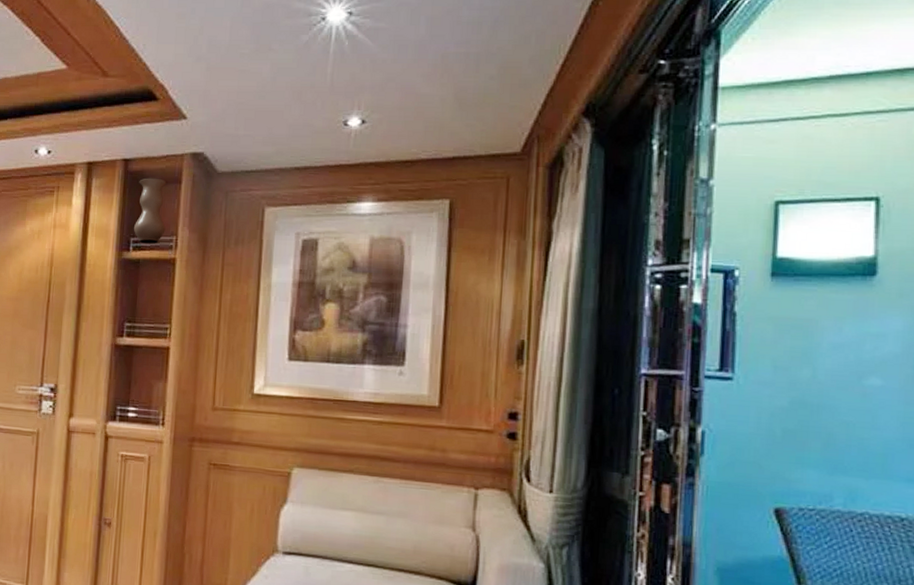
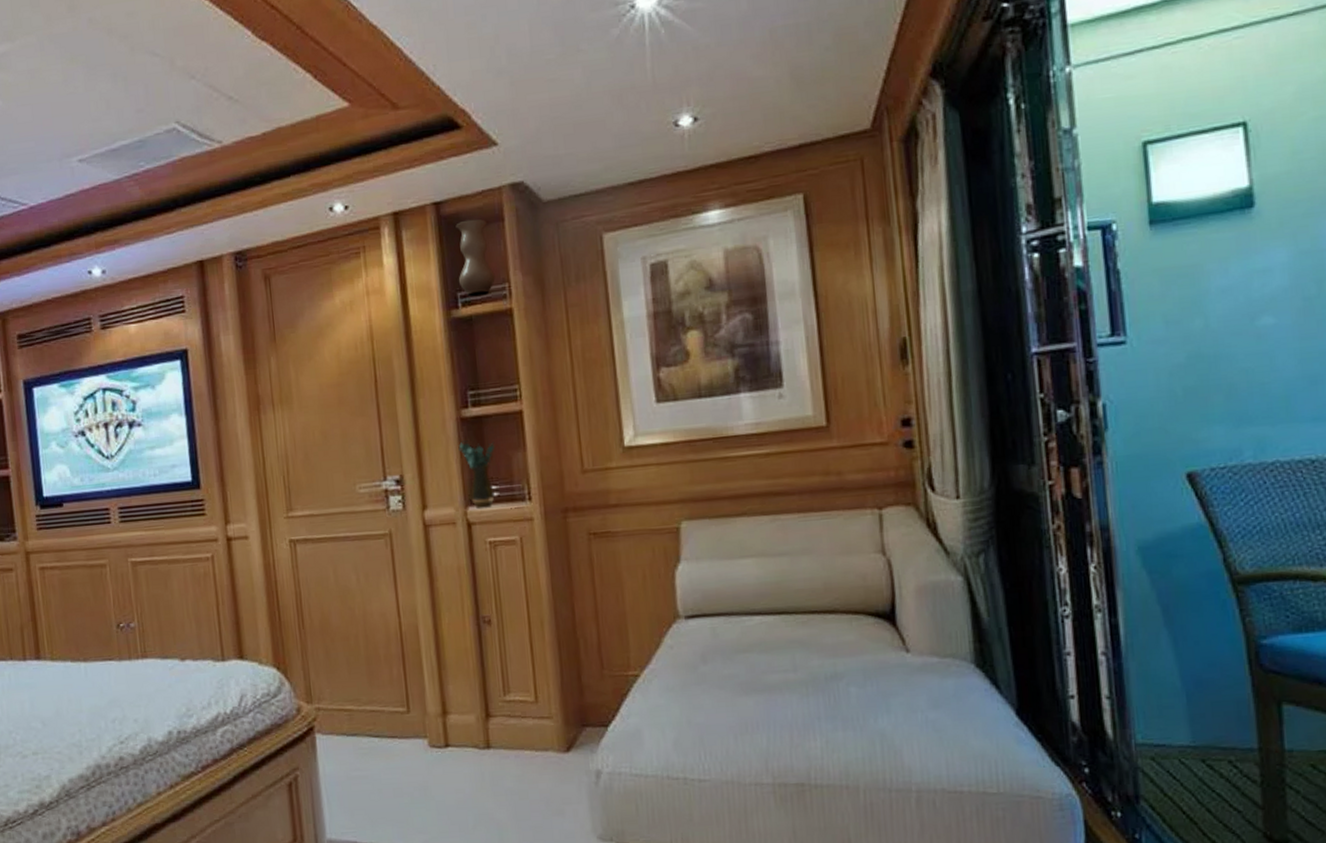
vase: none [109,363,141,427] -> present [458,440,495,510]

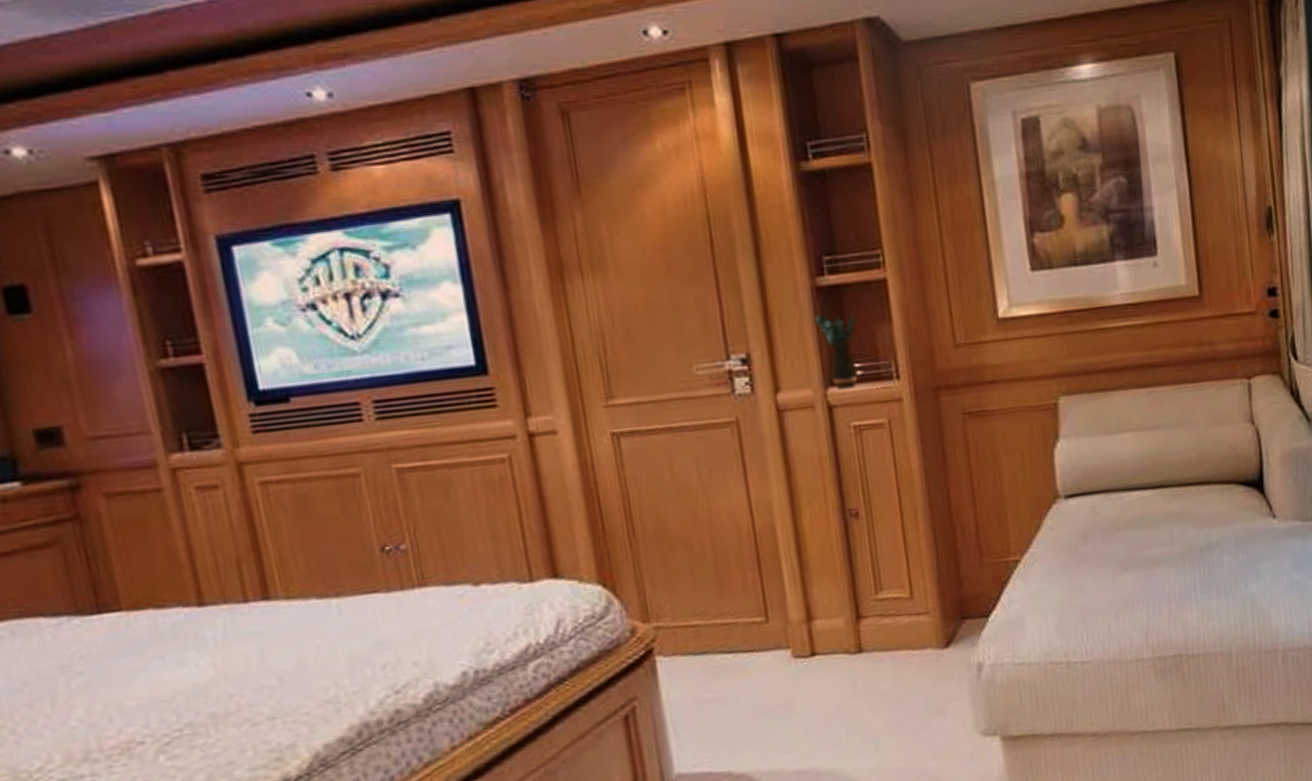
vase: present [455,219,496,297] -> none [801,56,851,148]

